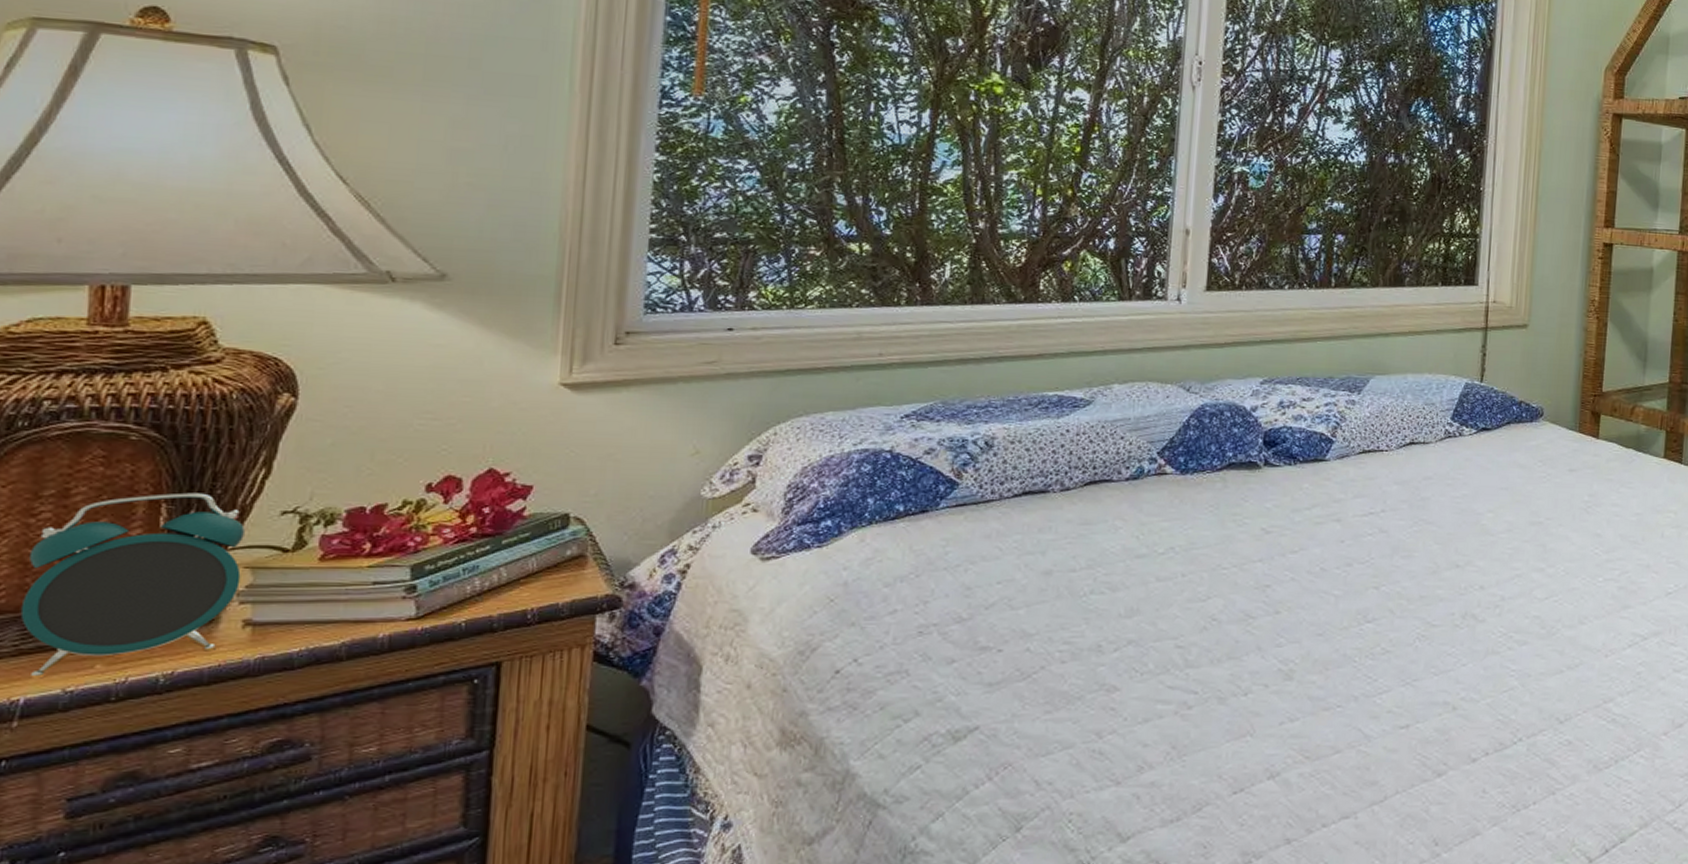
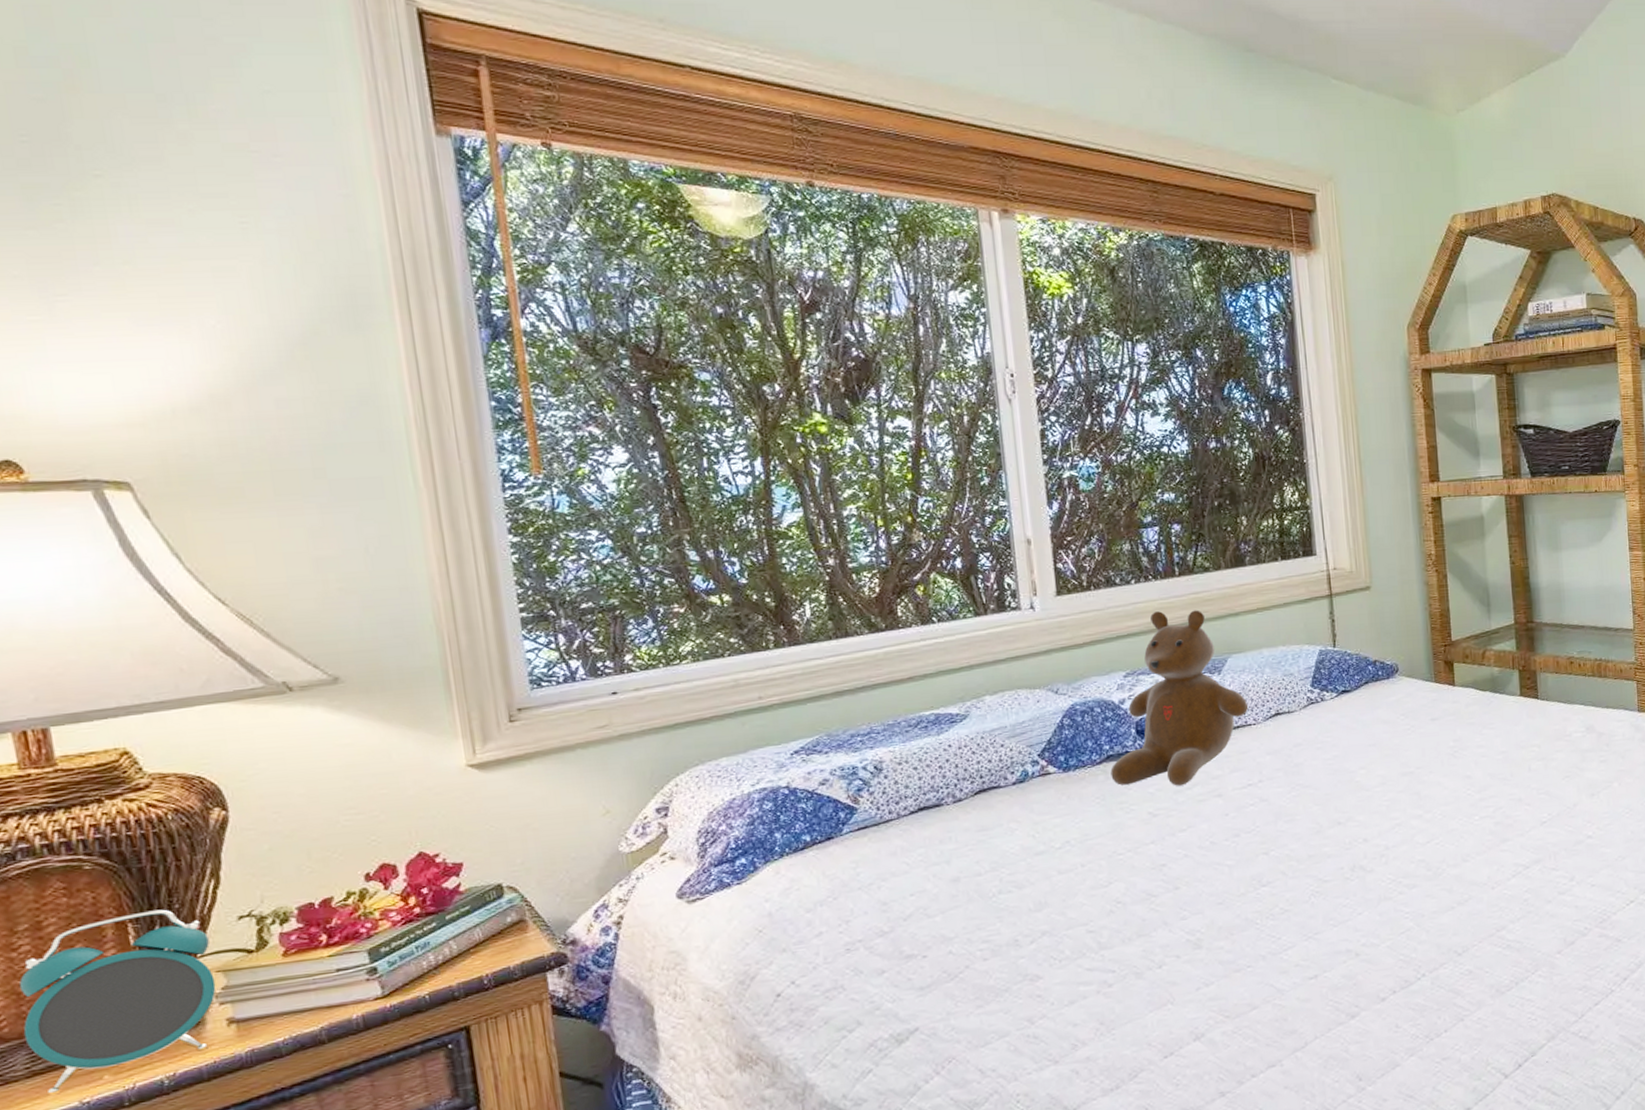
stuffed bear: none [1229,321,1384,505] -> present [1110,610,1249,786]

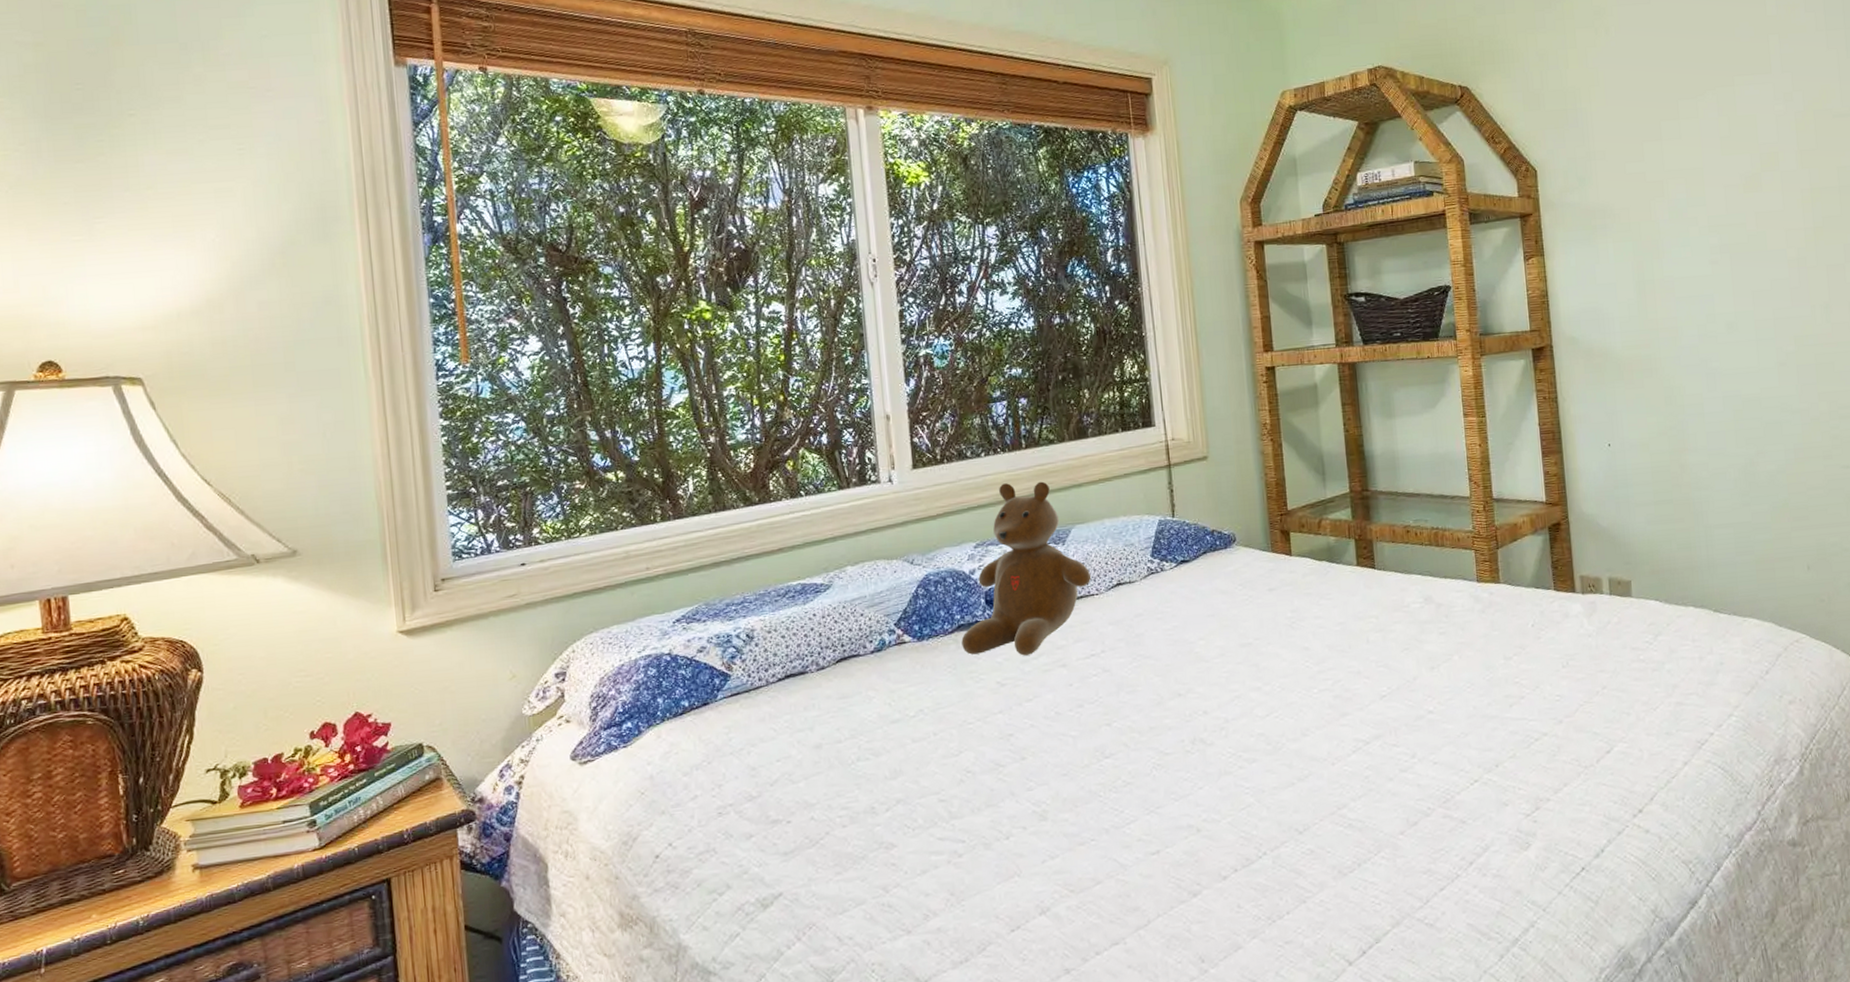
alarm clock: present [19,909,216,1096] -> none [31,762,185,932]

